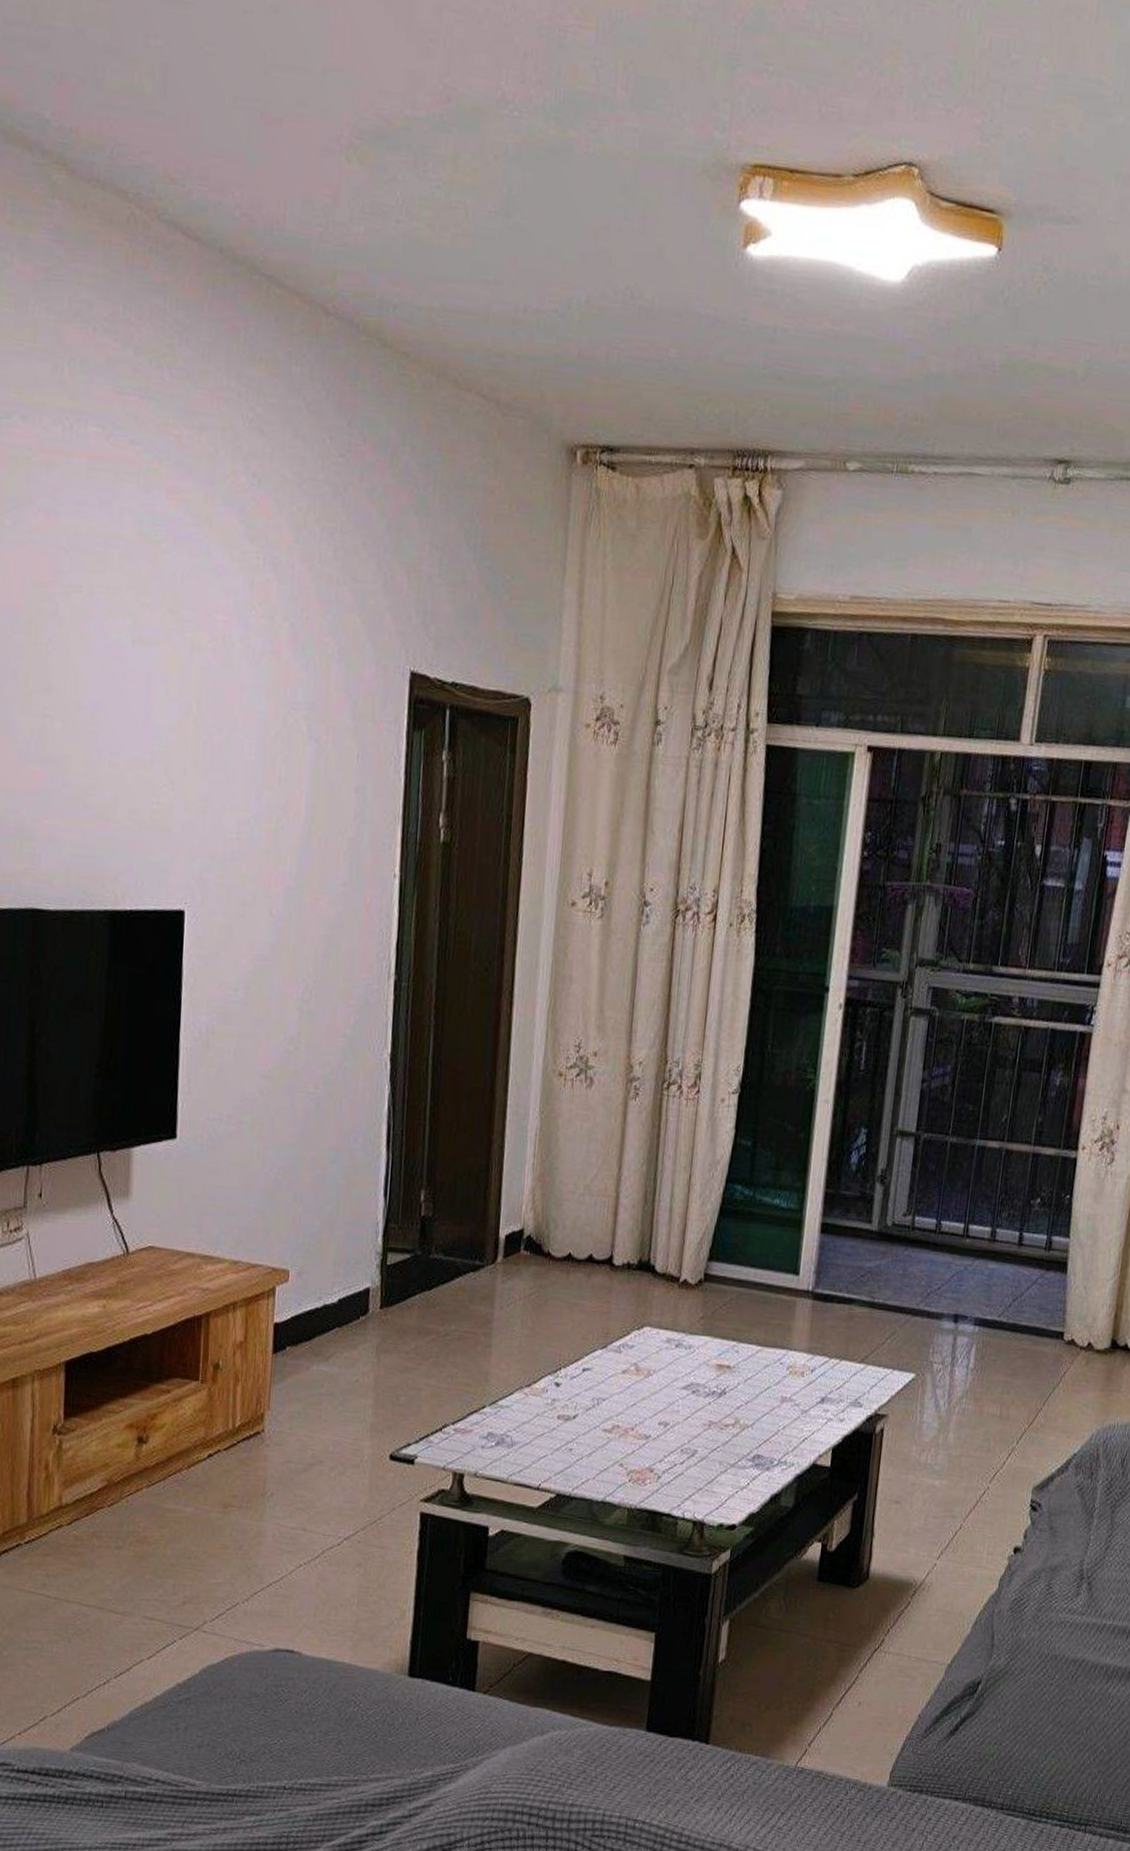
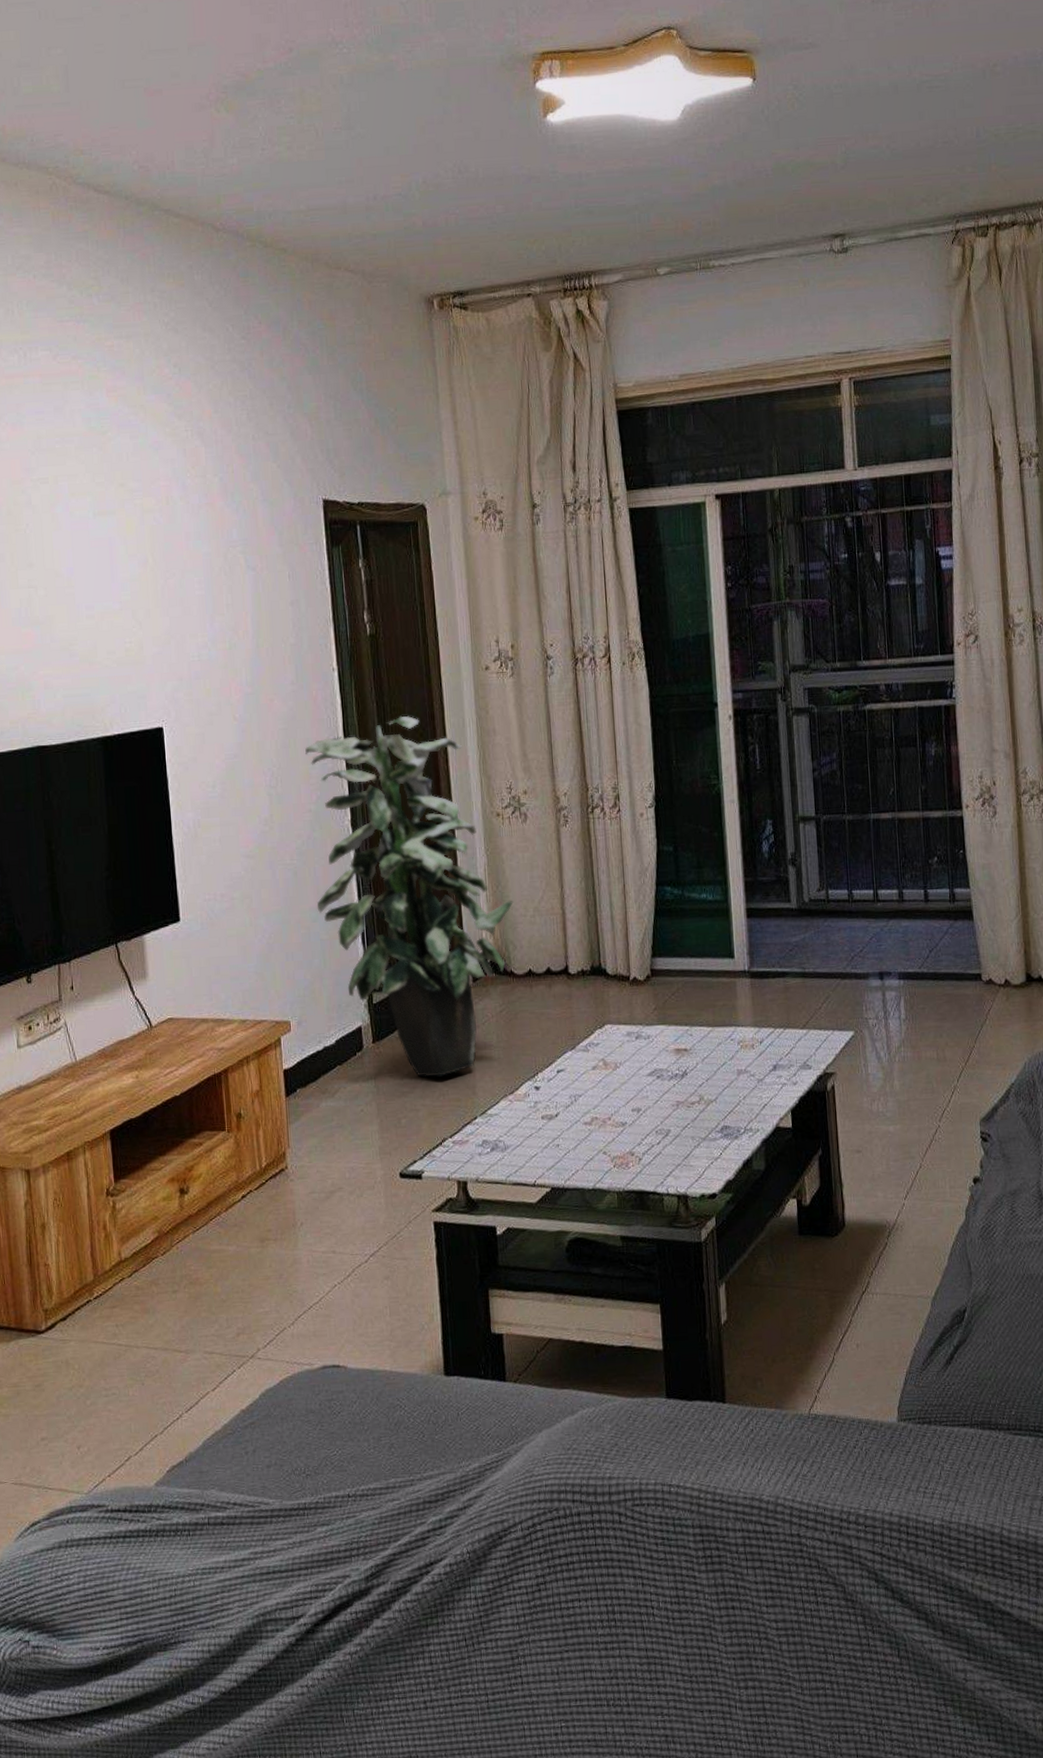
indoor plant: none [337,943,563,1357] -> present [305,715,513,1077]

